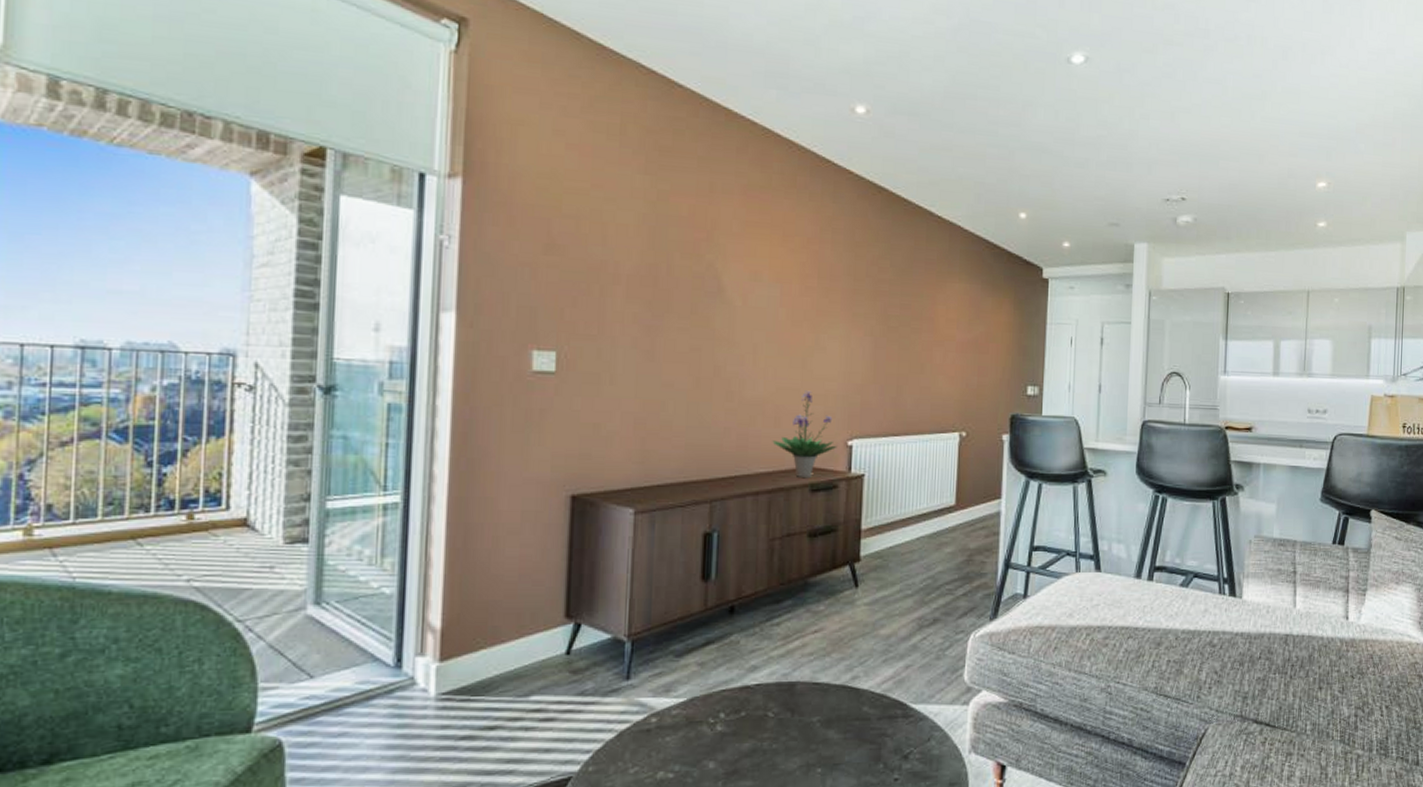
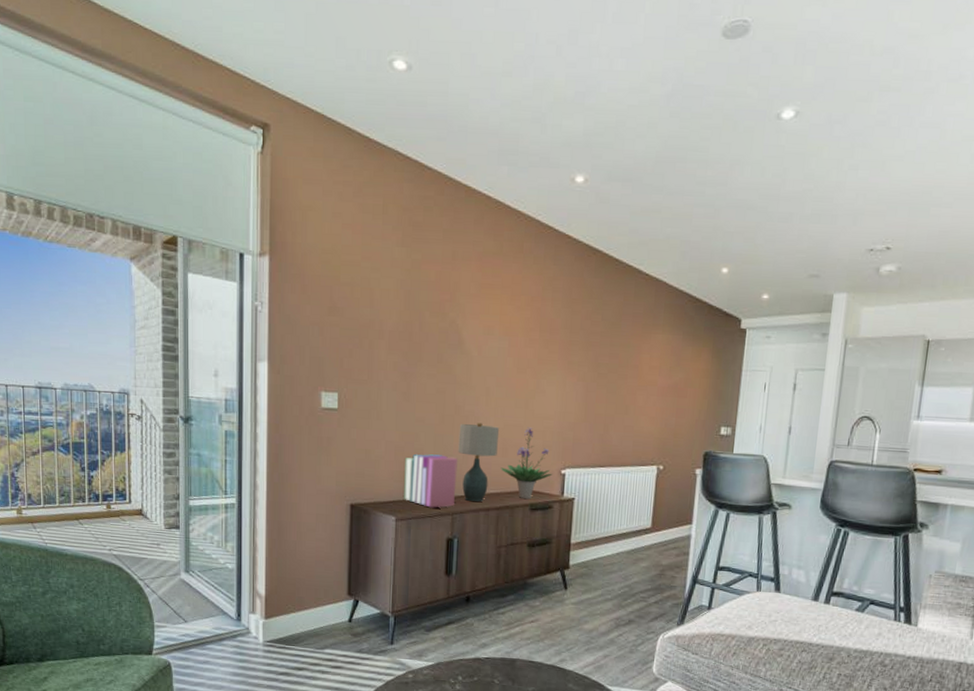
books: none [644,427,719,495] -> present [402,454,459,508]
table lamp: none [718,386,771,485] -> present [458,422,500,502]

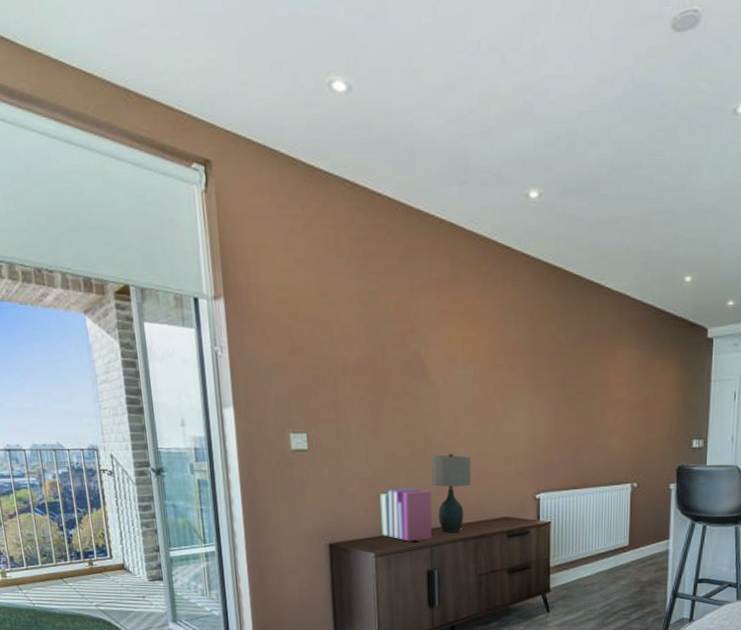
potted plant: present [500,427,553,500] -> none [475,454,528,527]

